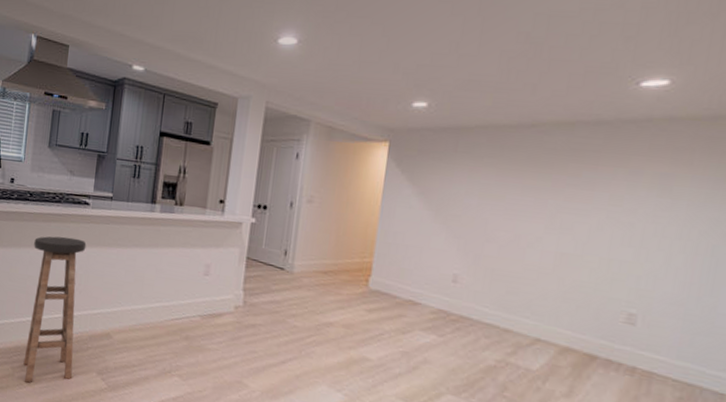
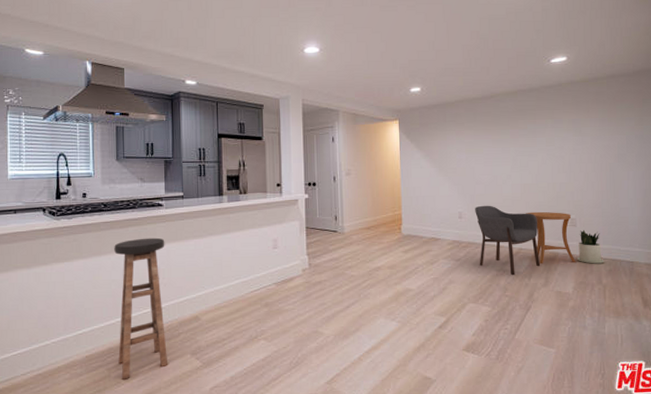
armchair: none [471,271,573,373] -> present [475,205,541,276]
side table: none [556,292,631,375] -> present [526,211,575,265]
planter: none [626,332,674,386] -> present [576,229,604,264]

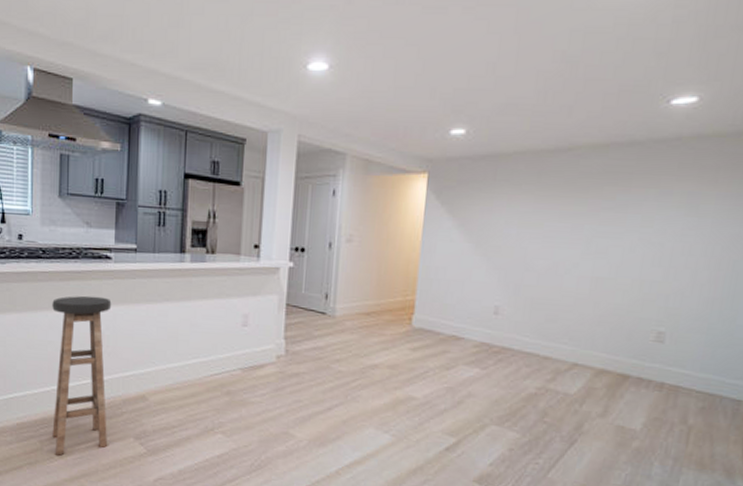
armchair: present [475,205,541,276] -> none [512,300,607,398]
side table: present [526,211,575,265] -> none [591,316,660,391]
planter: present [576,229,604,264] -> none [655,348,698,398]

